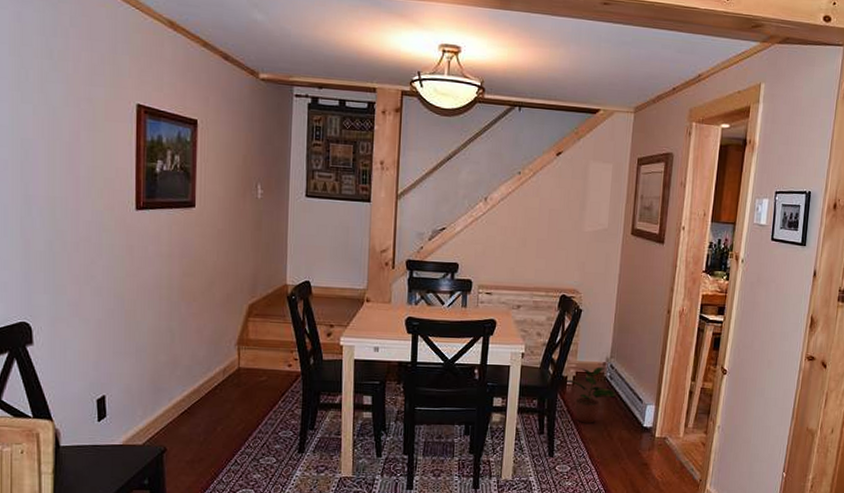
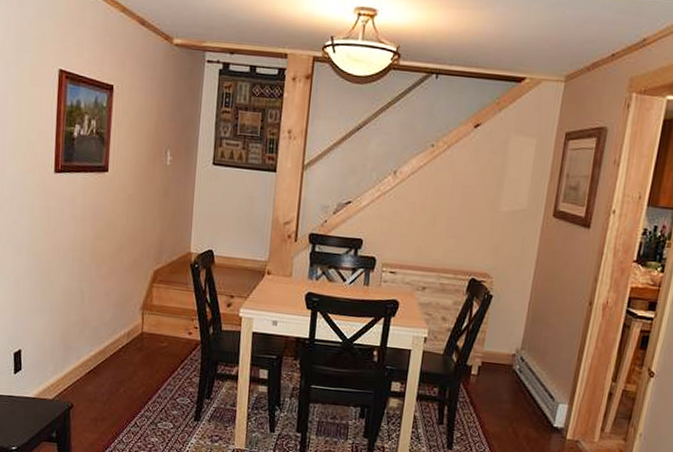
potted plant: present [563,367,617,423] -> none [468,358,526,418]

